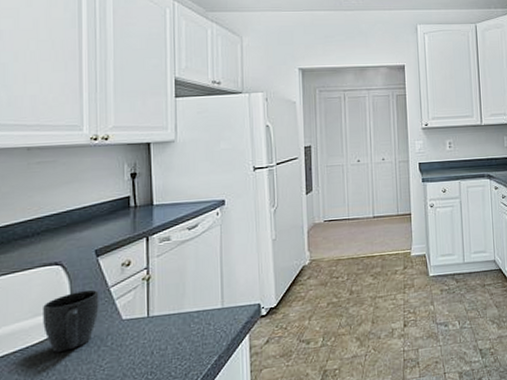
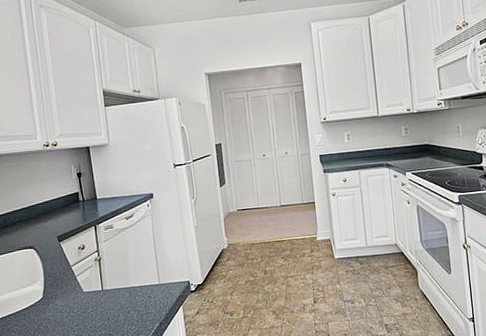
mug: present [43,289,99,353] -> none [25,268,66,316]

